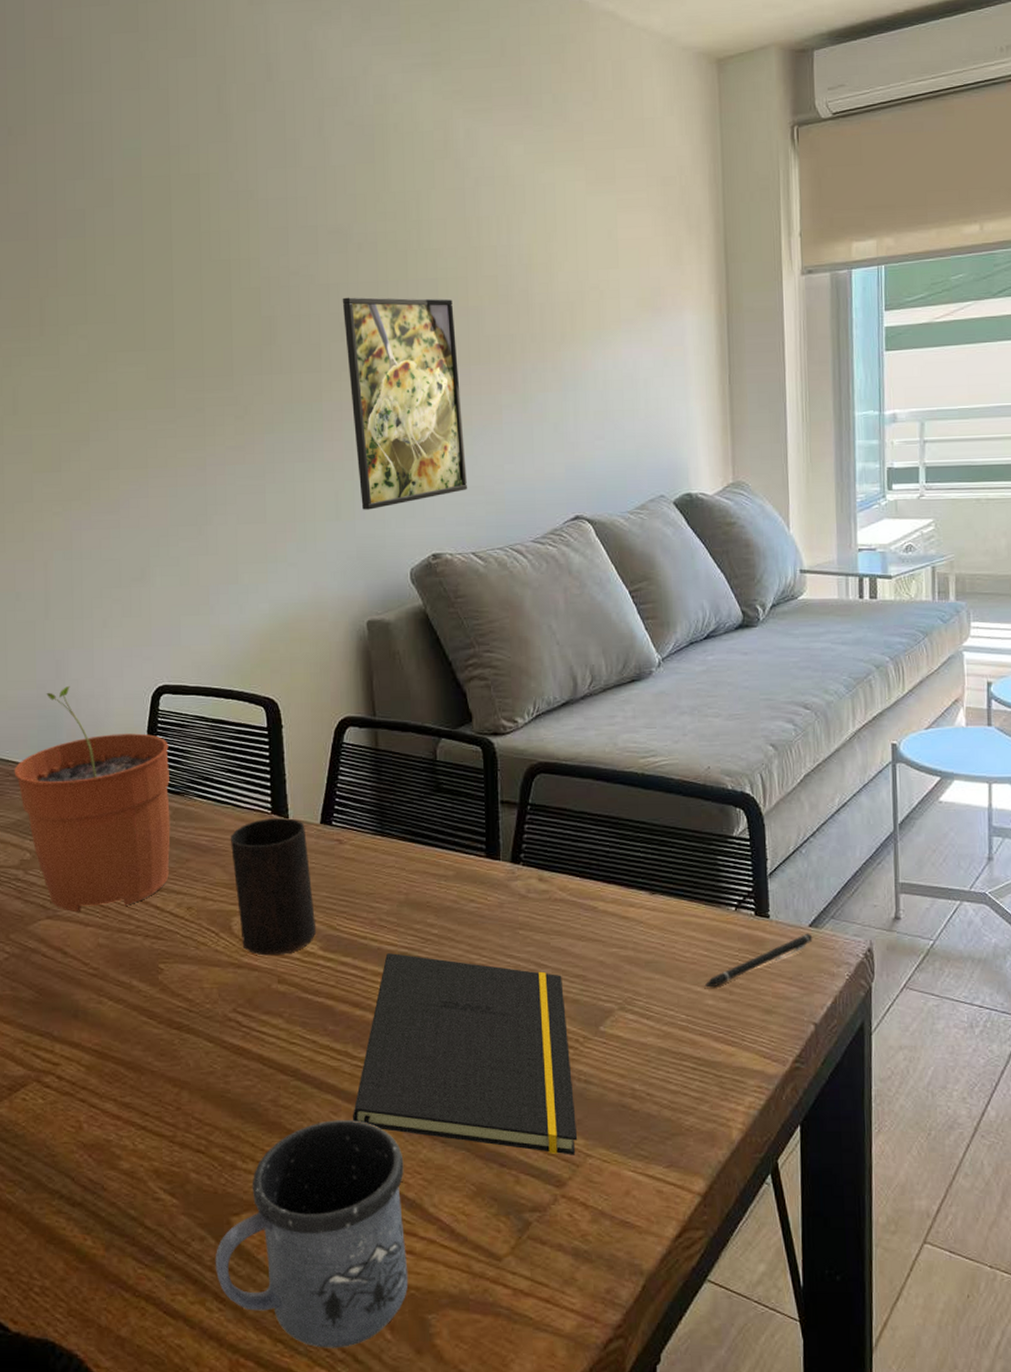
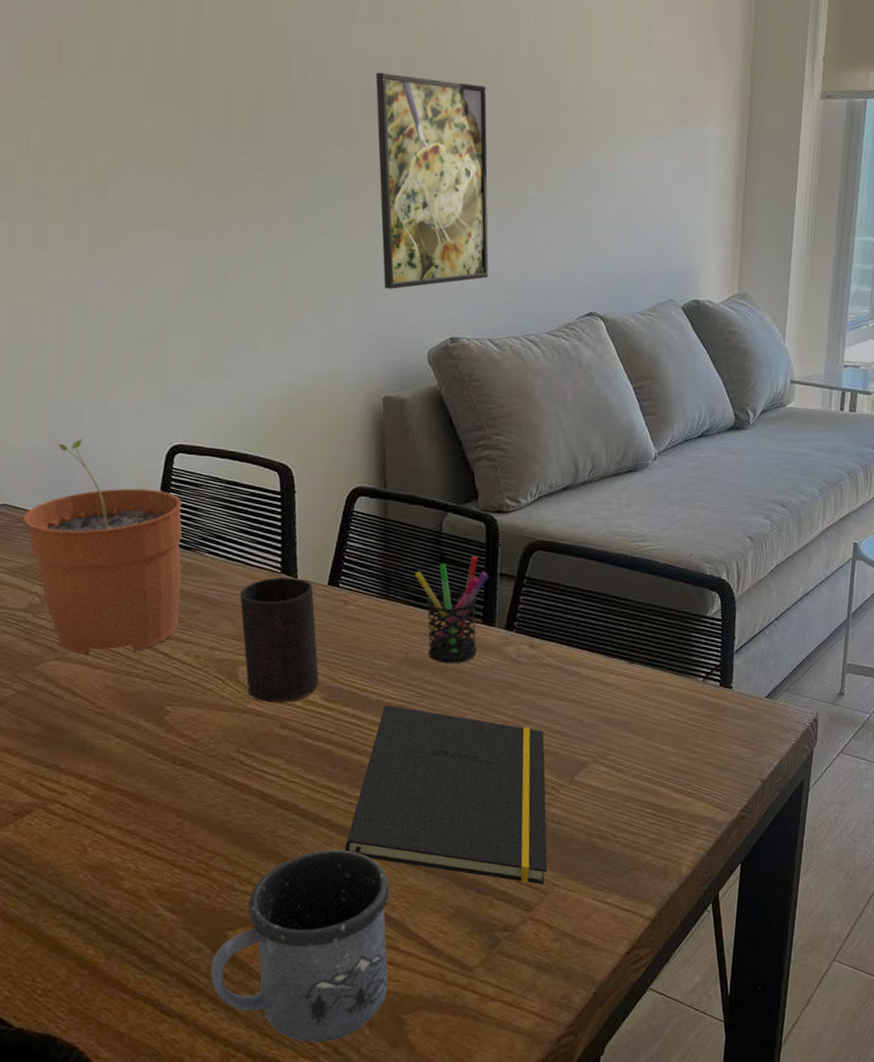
pen holder: none [410,784,490,904] -> present [414,556,489,664]
pen: present [704,933,813,988] -> none [670,703,768,747]

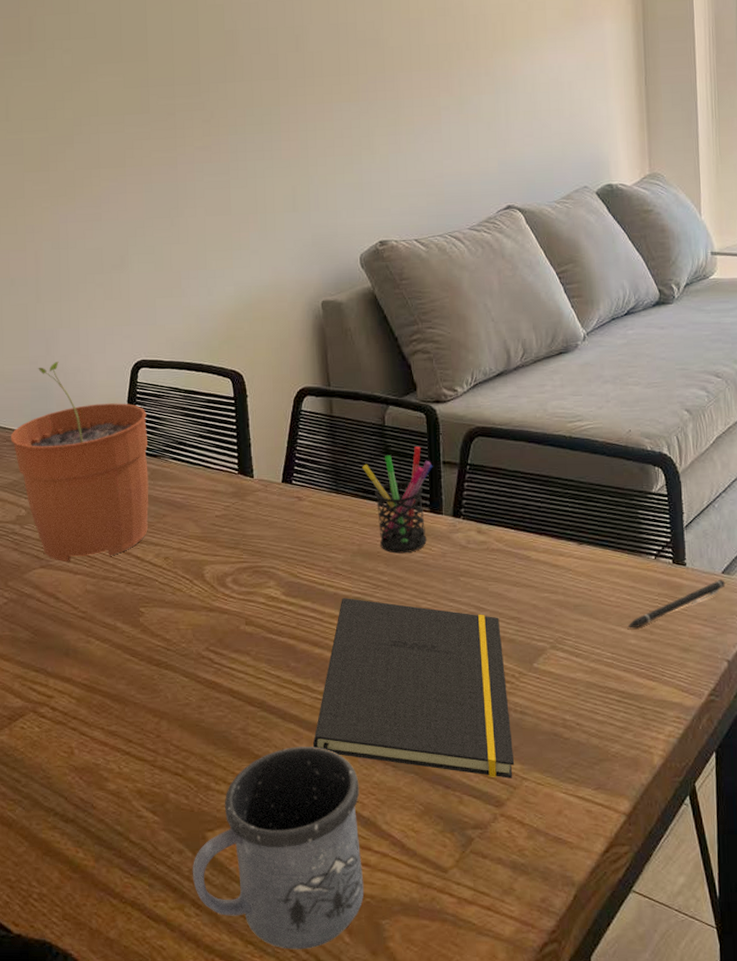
cup: present [240,577,319,703] -> none [202,478,280,601]
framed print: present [375,72,489,289] -> none [296,11,411,202]
pen: none [670,703,768,747] -> present [627,579,726,628]

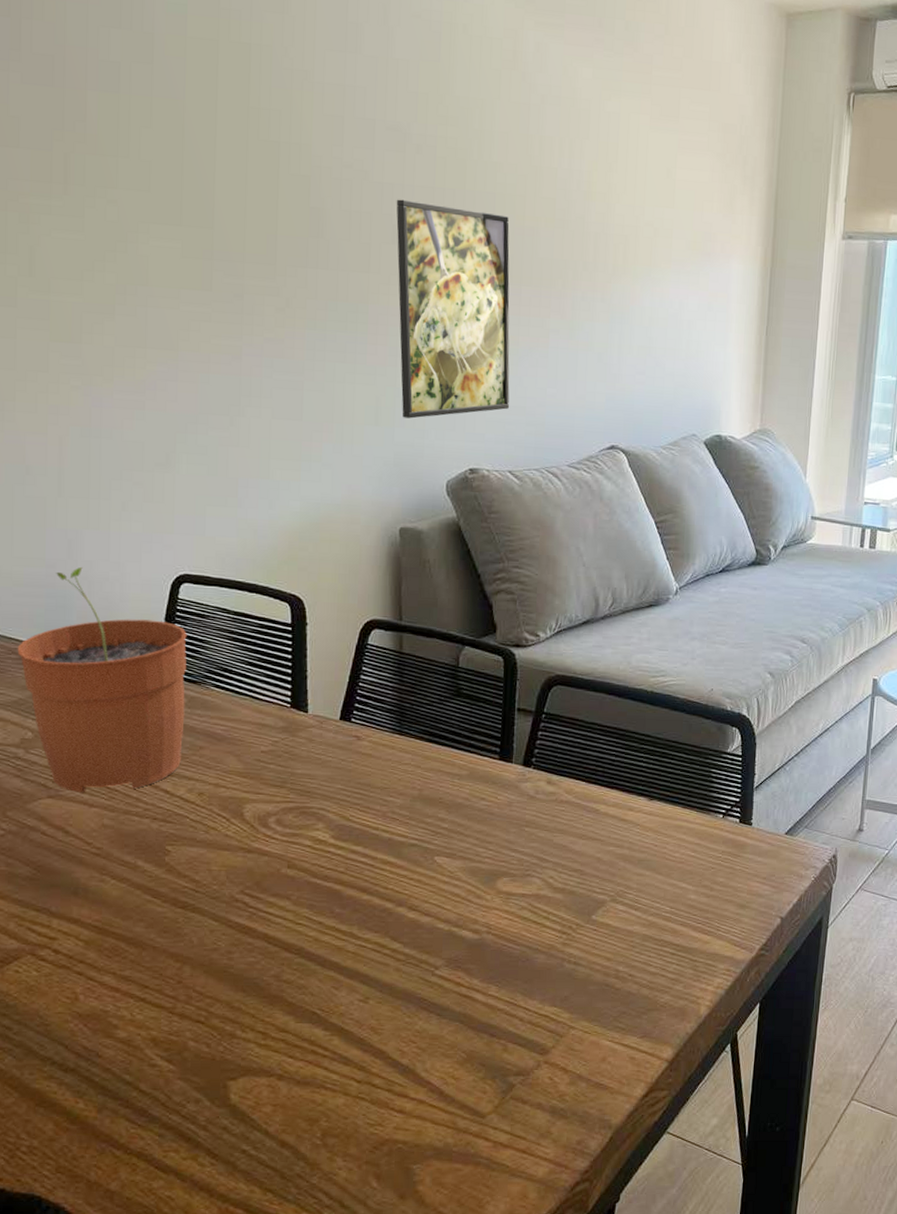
mug: present [192,747,364,950] -> none [209,994,400,1196]
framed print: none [296,11,411,202] -> present [396,199,510,419]
notepad: present [313,598,515,779] -> none [354,844,564,1027]
pen holder: present [362,446,433,554] -> none [429,691,507,801]
pen: present [627,579,726,628] -> none [689,840,788,884]

